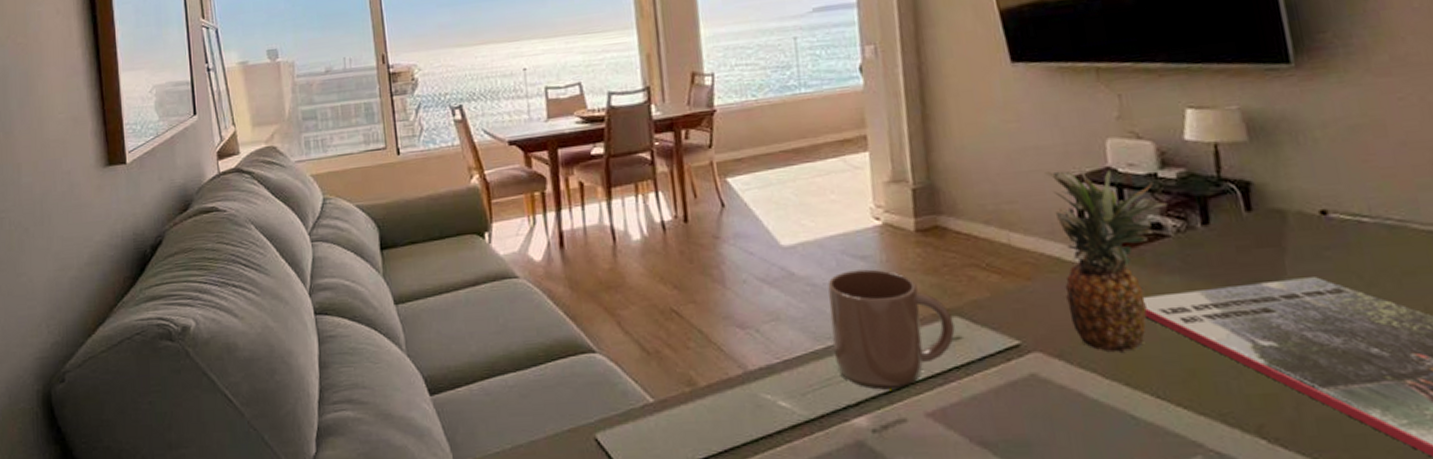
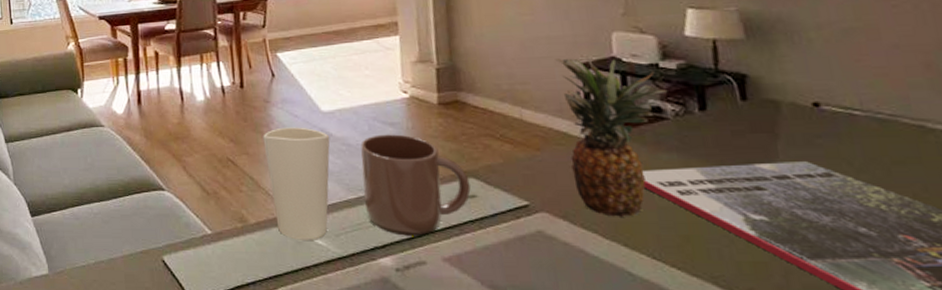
cup: none [712,266,793,404] -> present [263,127,330,242]

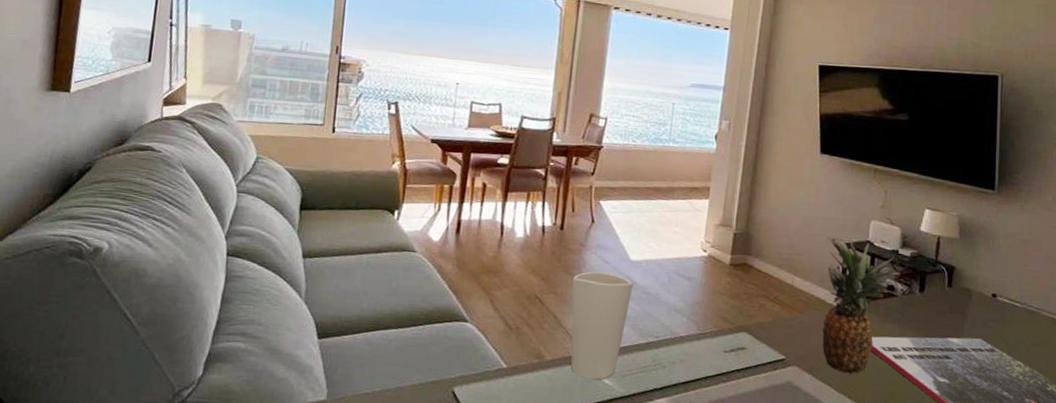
mug: present [360,134,471,236] -> none [652,286,743,381]

